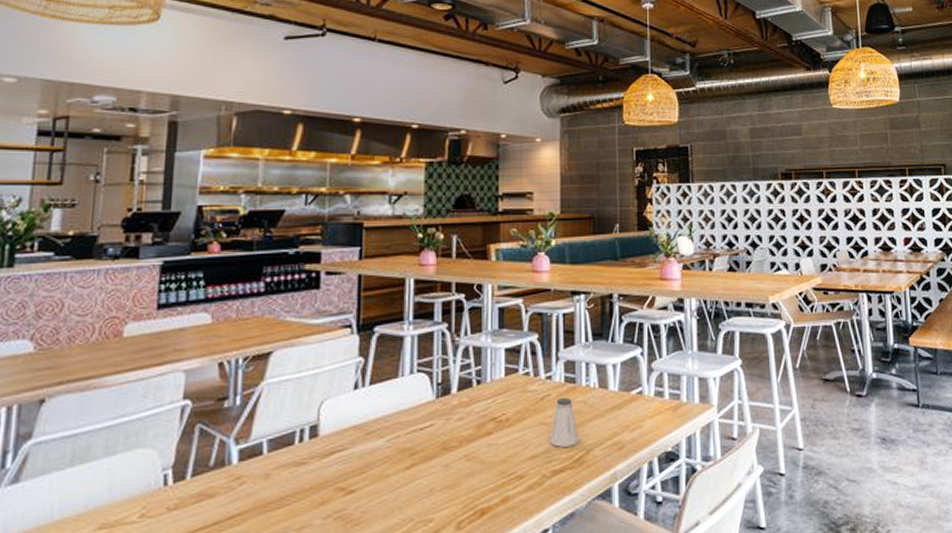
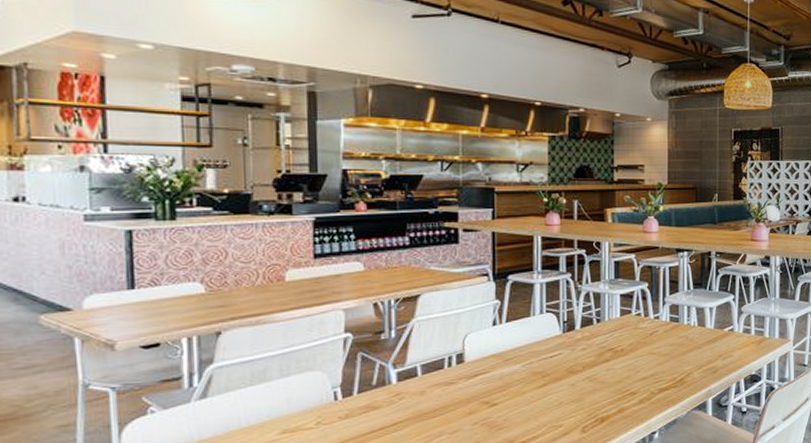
saltshaker: present [549,397,579,447] -> none [657,333,681,371]

